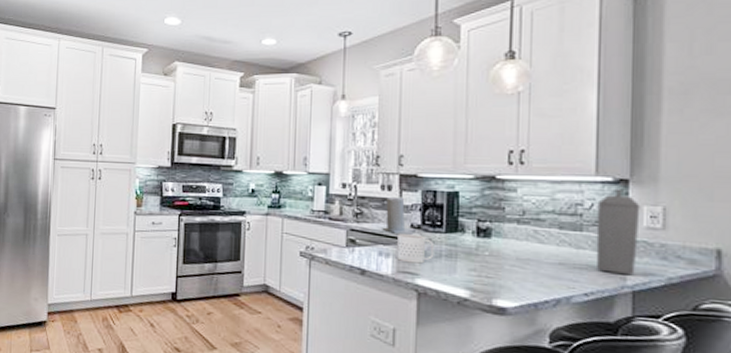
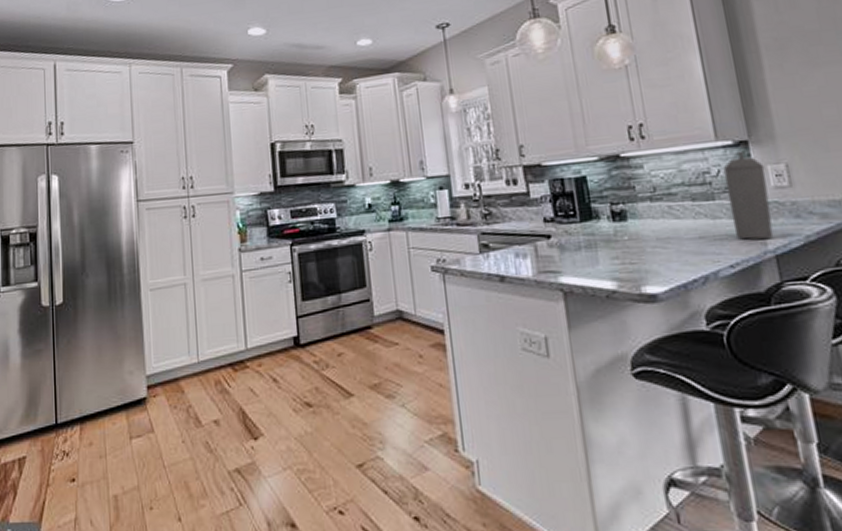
paper towel: present [382,196,416,236] -> none [513,190,550,233]
mug: present [397,234,435,264] -> none [532,228,574,261]

